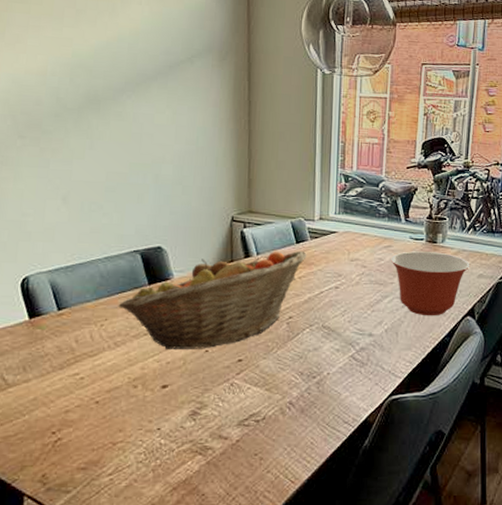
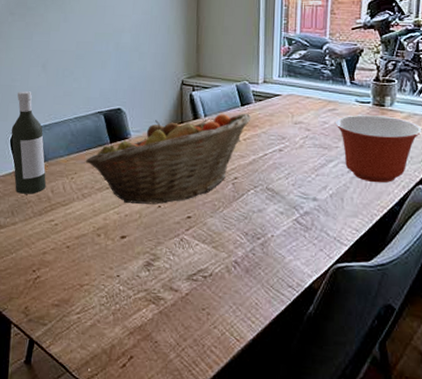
bottle: none [21,227,69,346] -> present [11,91,47,194]

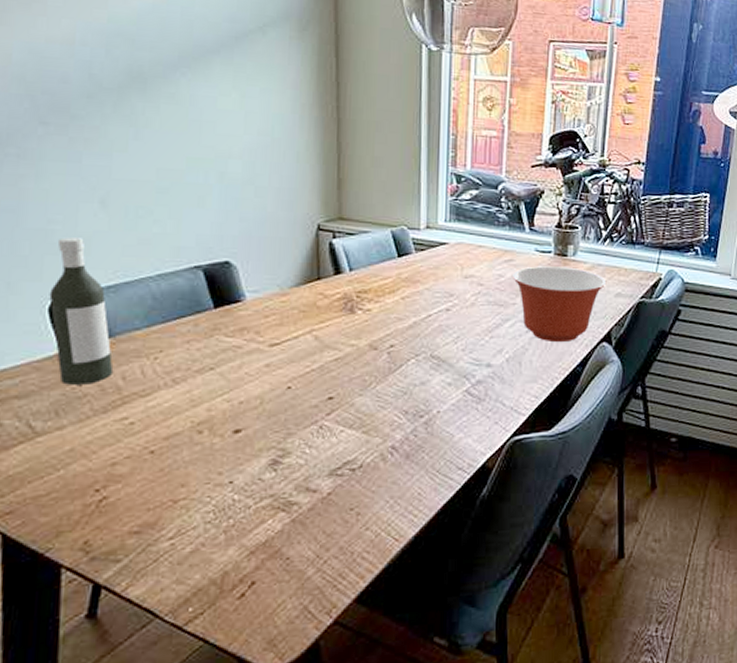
fruit basket: present [85,114,251,205] -> none [175,266,411,388]

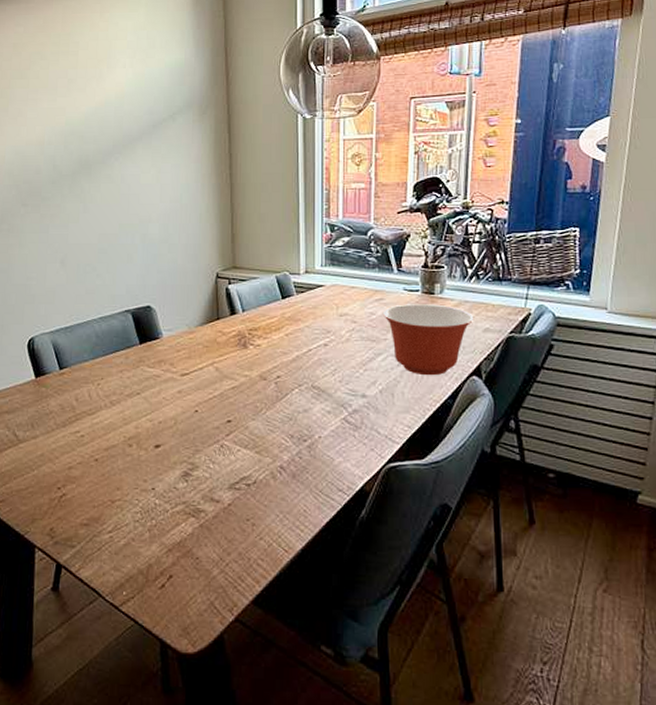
bottle: present [49,237,114,385] -> none [28,290,70,404]

